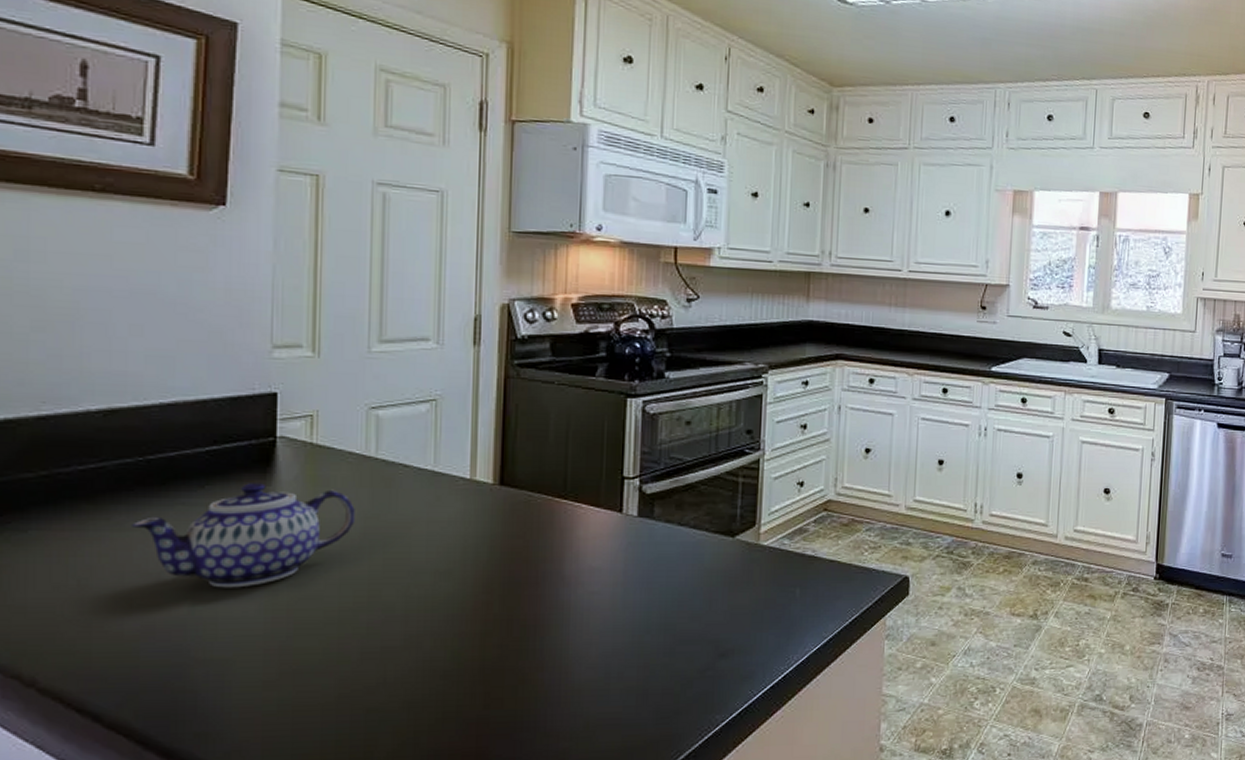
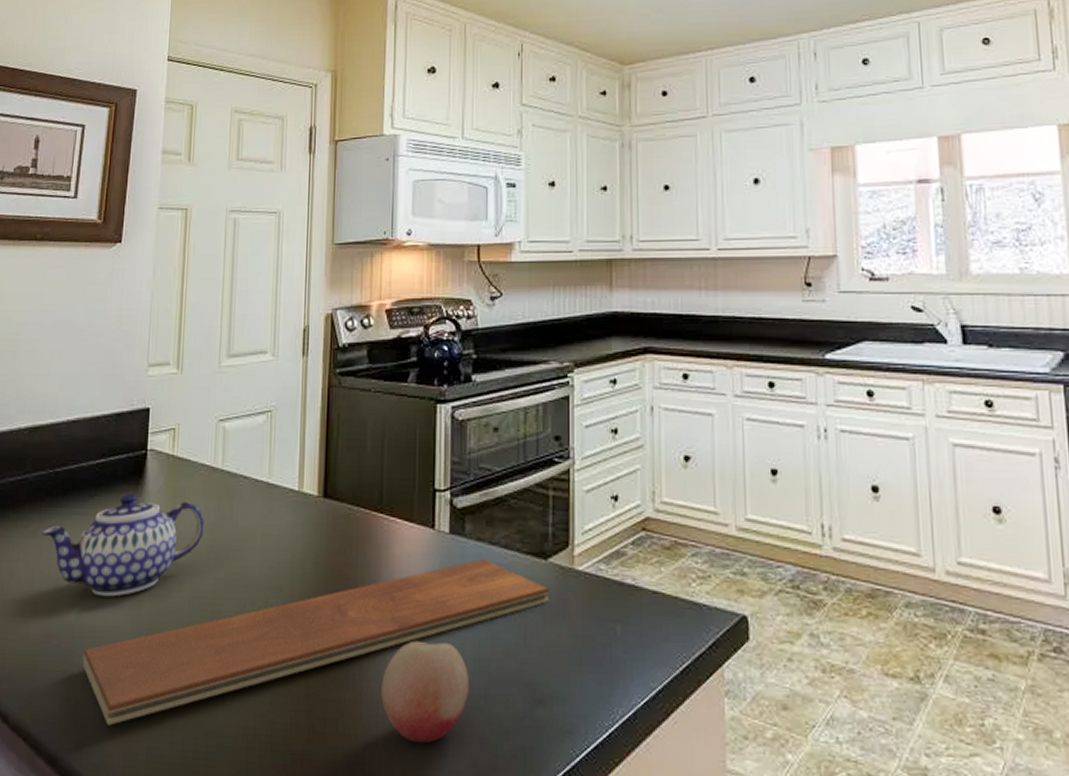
chopping board: none [200,538,735,713] -> present [82,559,549,726]
fruit: none [564,611,654,699] -> present [381,640,468,744]

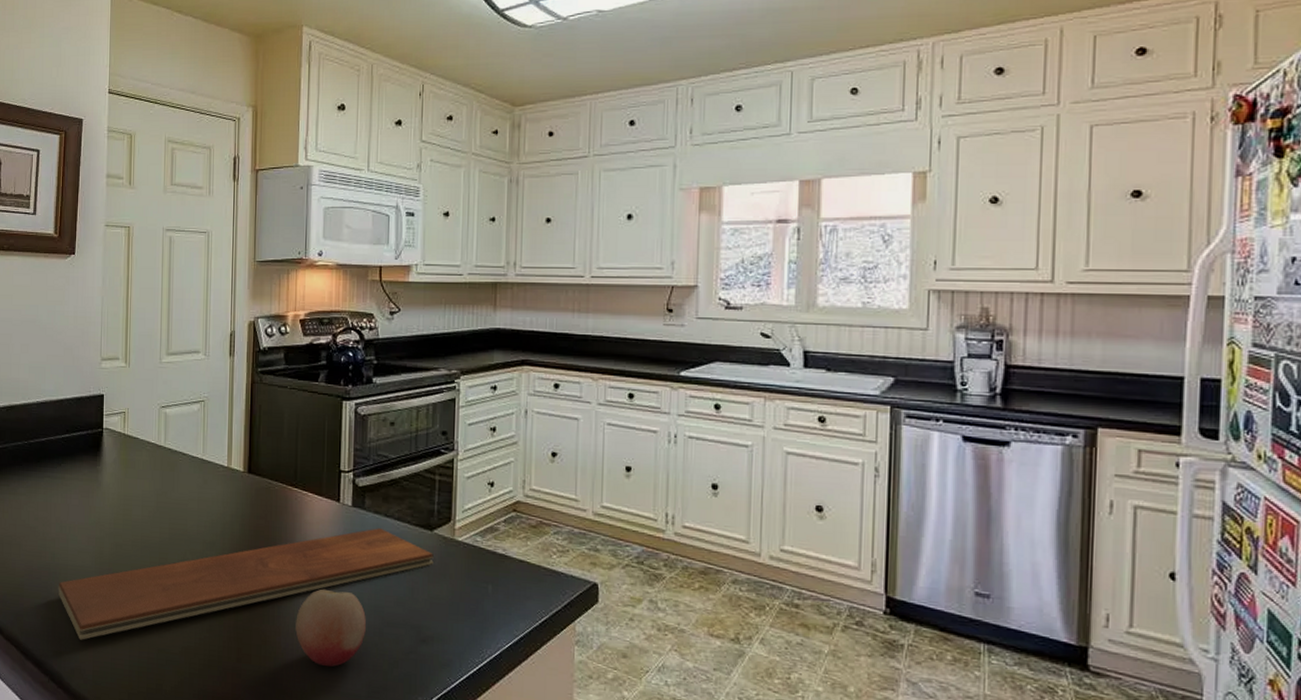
teapot: present [41,494,204,597] -> none [21,463,151,543]

